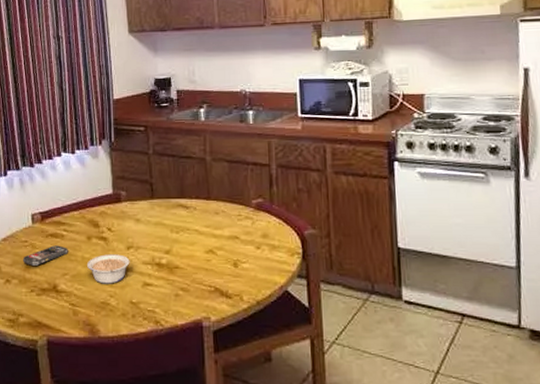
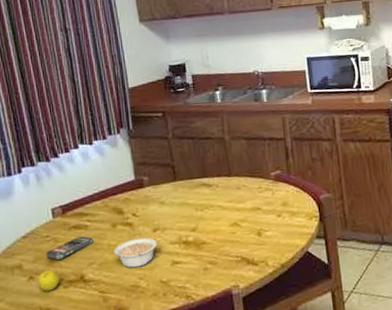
fruit: none [13,275,33,296] -> present [37,269,59,291]

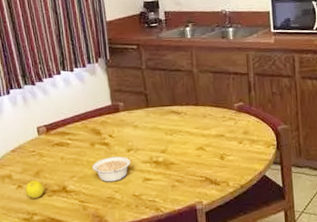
smartphone: present [46,236,93,260] -> none [32,152,74,172]

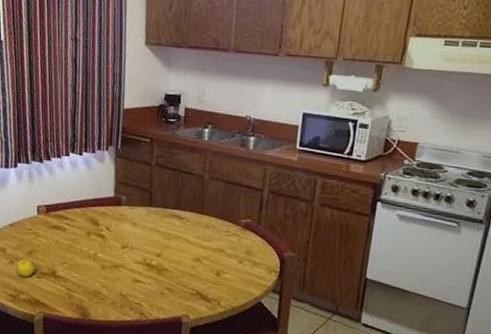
legume: present [92,156,131,182] -> none [84,250,124,277]

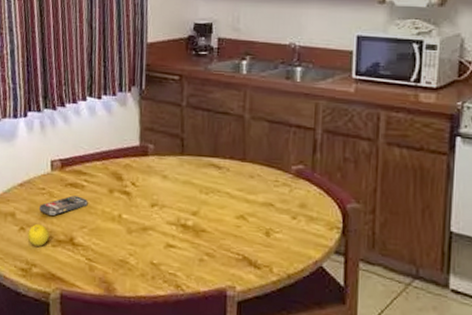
smartphone: none [27,236,69,252] -> present [39,195,88,216]

